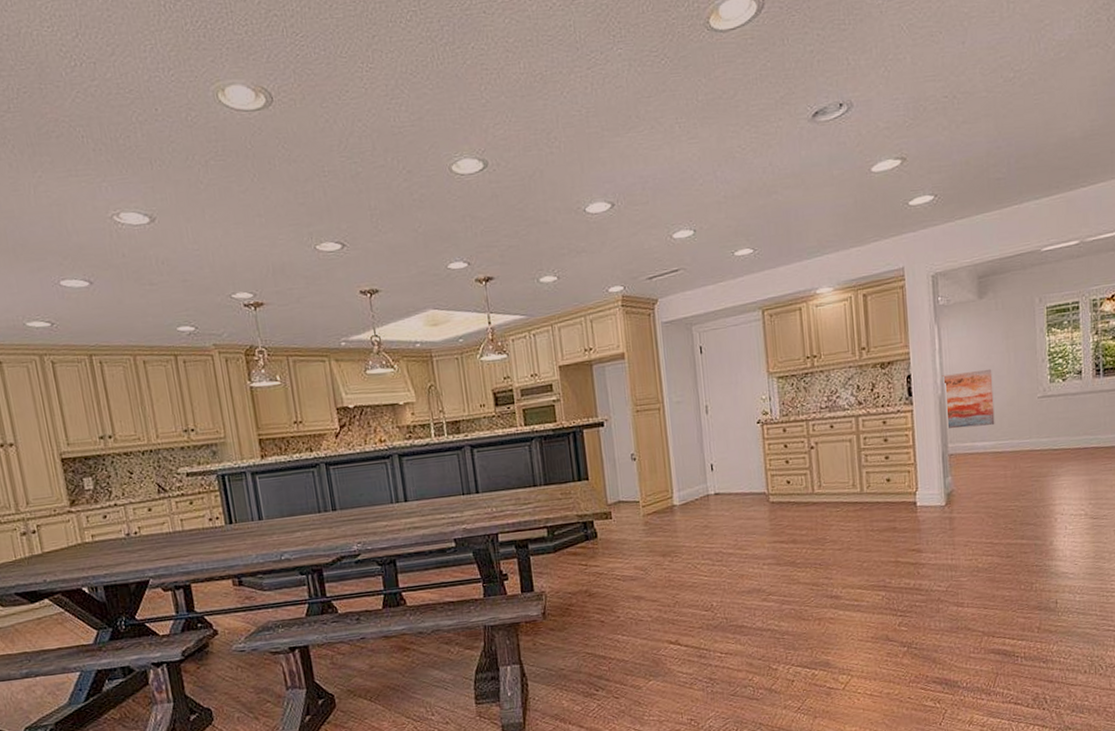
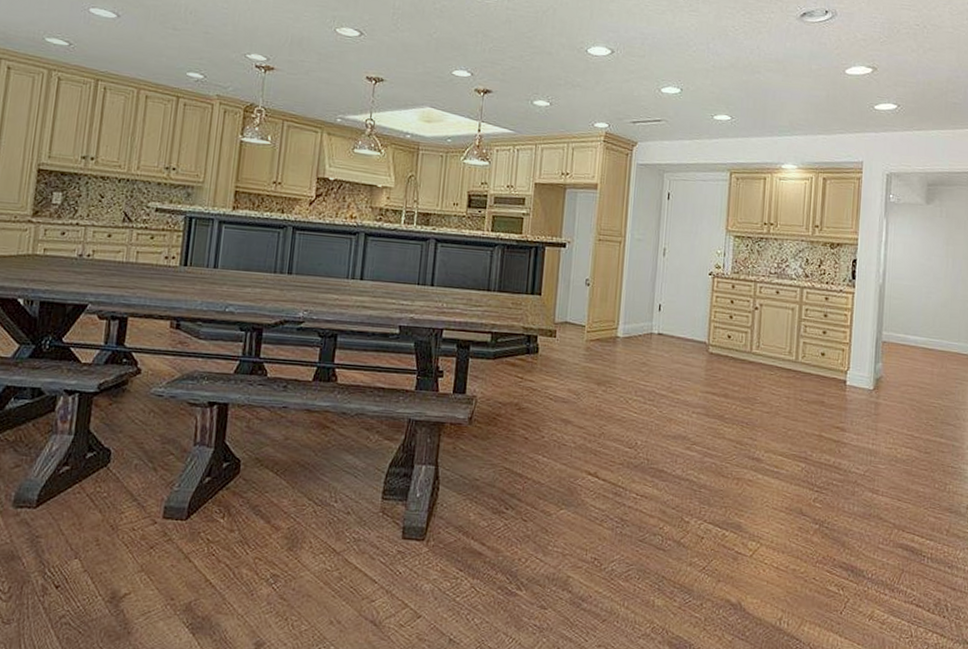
wall art: present [942,368,995,429] -> none [885,266,931,323]

